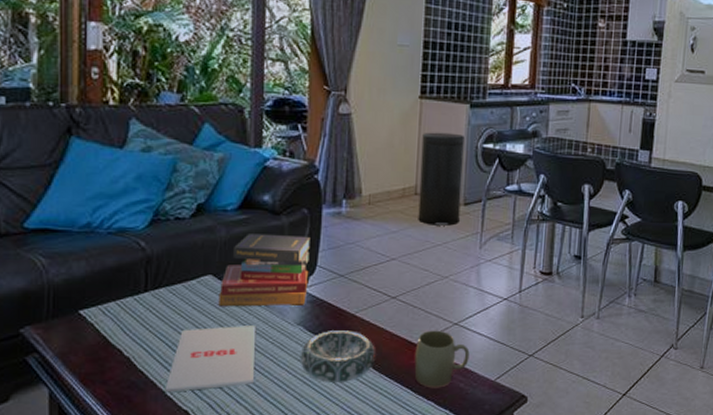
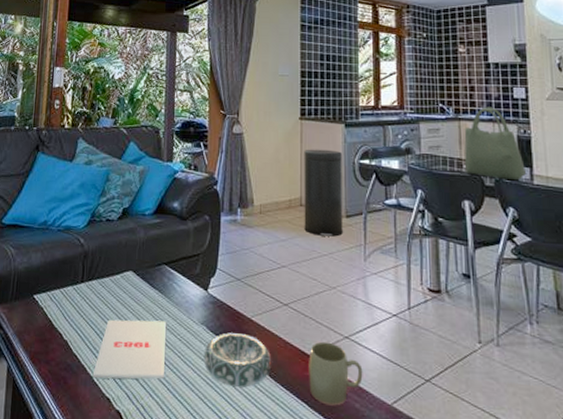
books: present [218,234,310,305] -> none [137,236,211,306]
handbag: none [589,88,647,164] -> present [464,107,527,181]

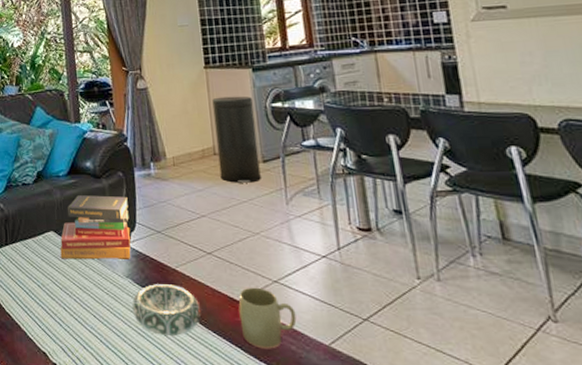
magazine: present [92,319,166,380] -> none [26,276,96,335]
books: none [137,236,211,306] -> present [60,195,131,259]
handbag: present [464,107,527,181] -> none [382,35,456,110]

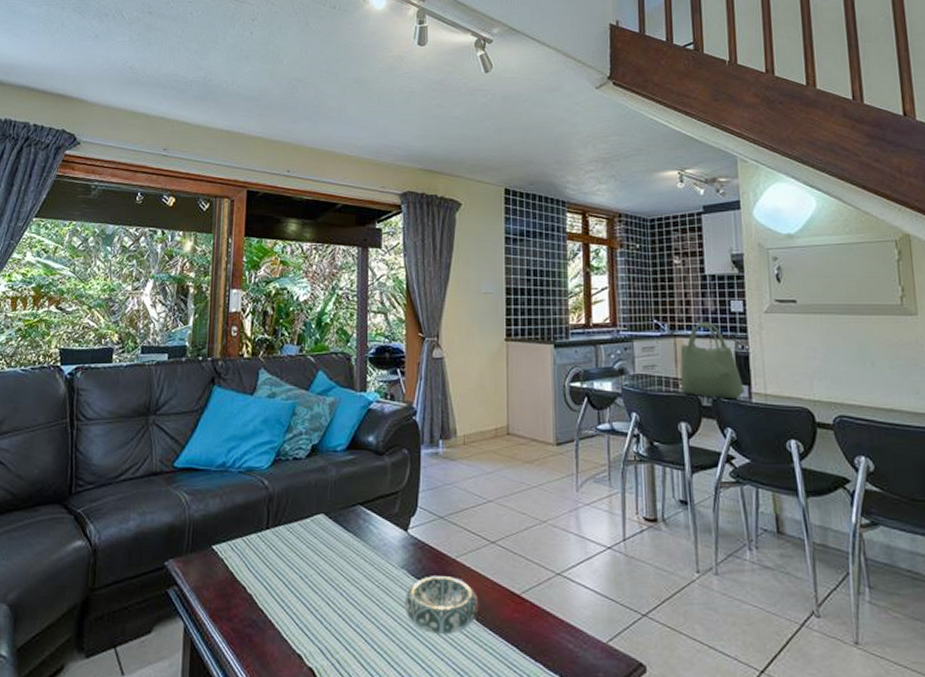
books: present [60,195,131,259] -> none [329,474,411,548]
pedal bin: present [212,96,261,183] -> none [510,372,553,467]
mug: present [238,287,297,349] -> none [518,580,576,648]
handbag: none [382,35,456,110] -> present [680,322,745,400]

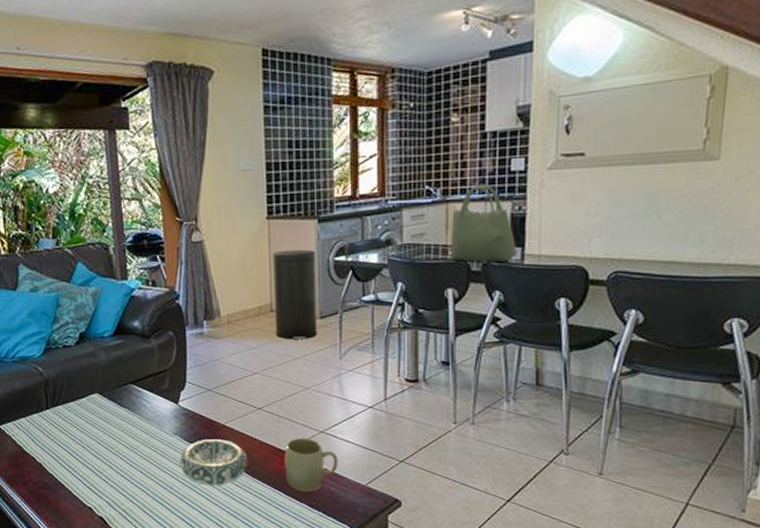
pedal bin: none [510,372,553,467] -> present [273,249,317,340]
mug: none [518,580,576,648] -> present [284,438,338,492]

